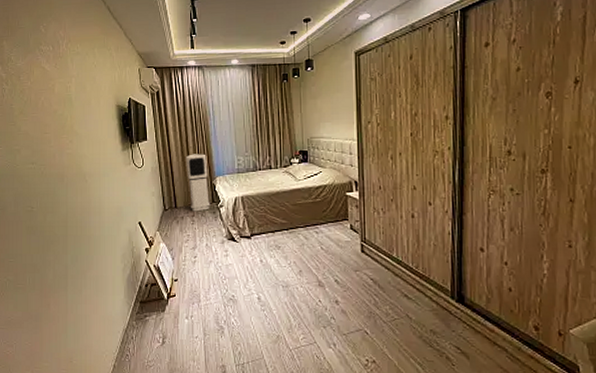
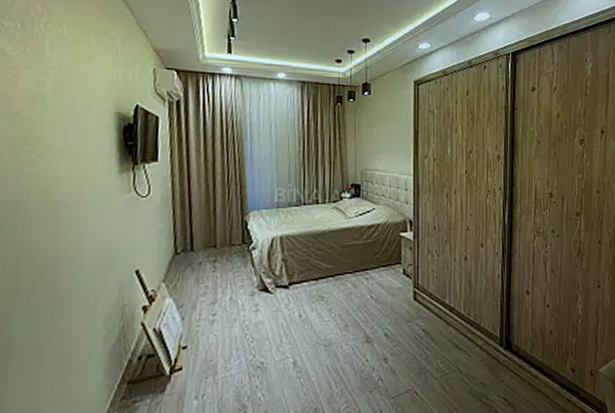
air purifier: present [185,154,211,212] -> none [210,182,240,256]

